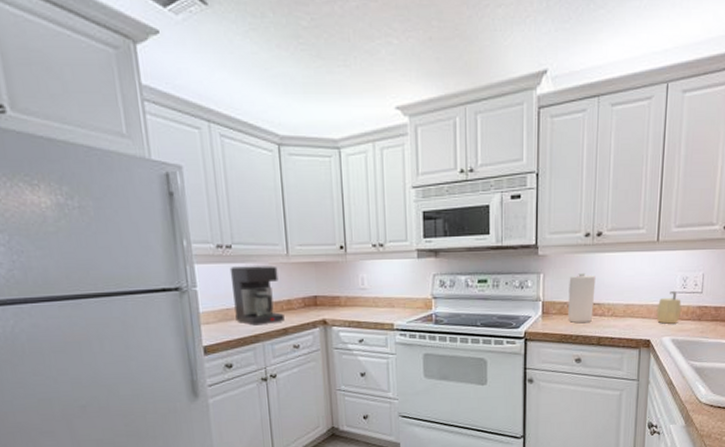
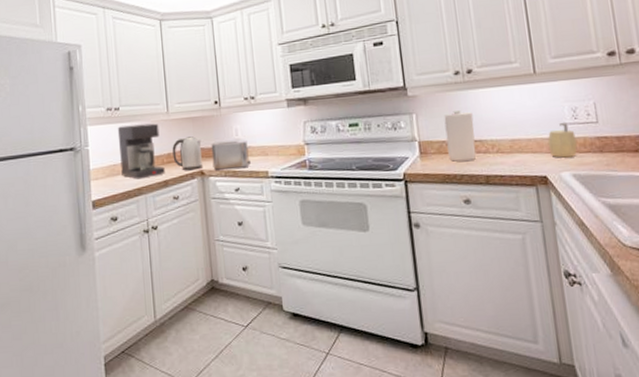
kettle: none [292,283,326,319] -> present [172,136,204,171]
toaster: none [335,289,377,321] -> present [211,139,251,171]

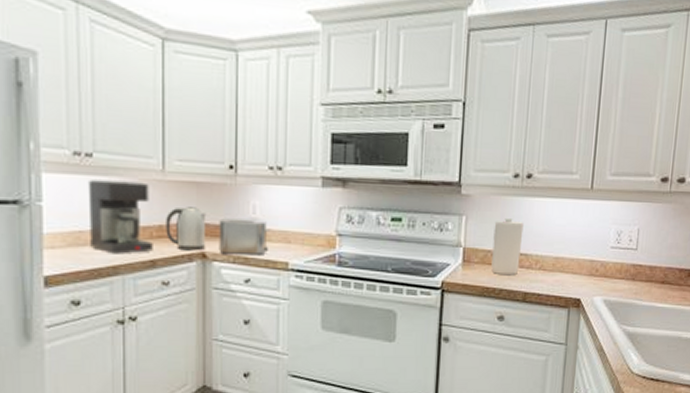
soap dispenser: present [547,123,578,158] -> none [588,246,615,282]

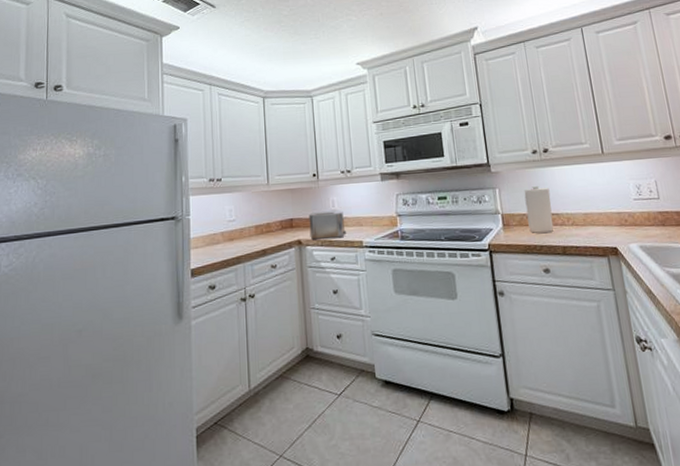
coffee maker: present [87,180,153,254] -> none [219,194,264,248]
kettle: present [166,207,207,251] -> none [271,207,301,240]

